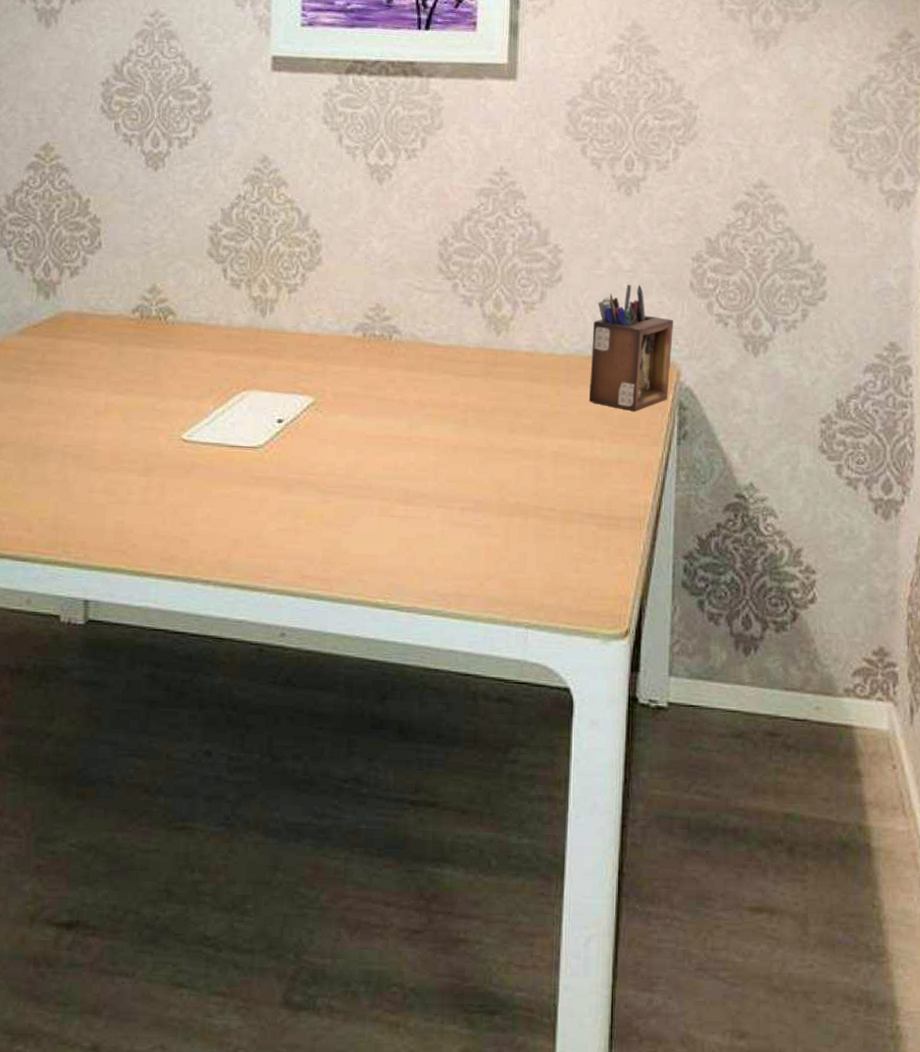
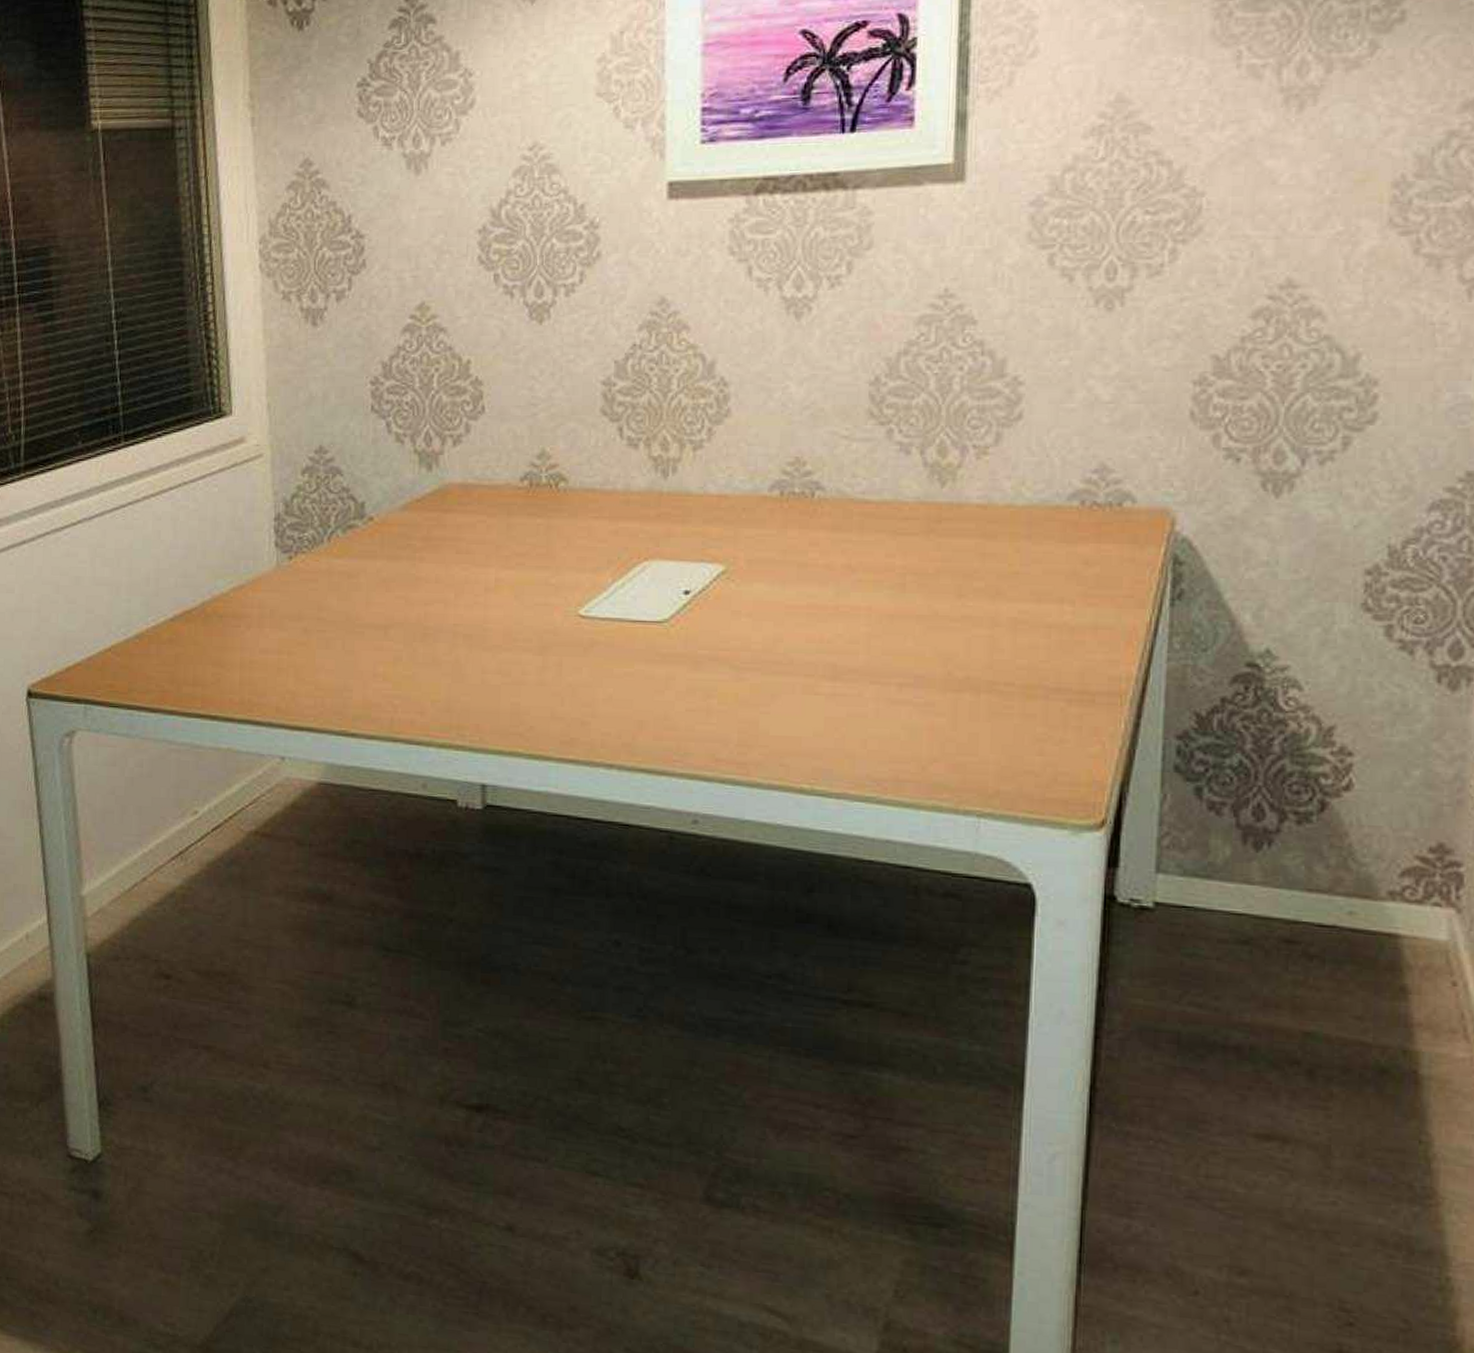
desk organizer: present [589,284,673,411] -> none [1057,417,1167,568]

